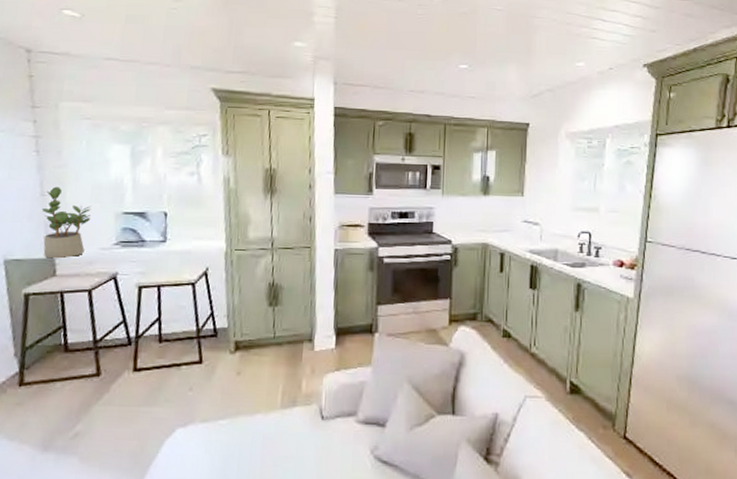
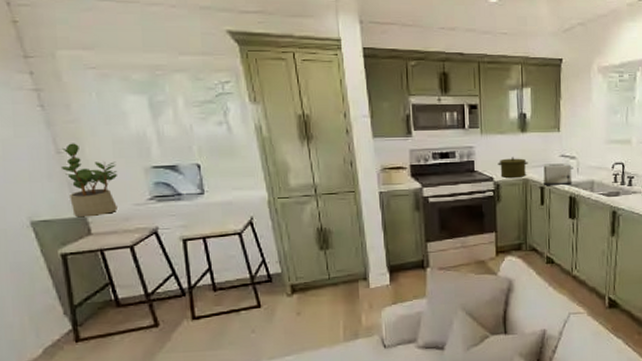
cooking pot: none [457,220,489,243] -> present [497,157,528,179]
toaster: none [504,229,536,253] -> present [543,163,573,186]

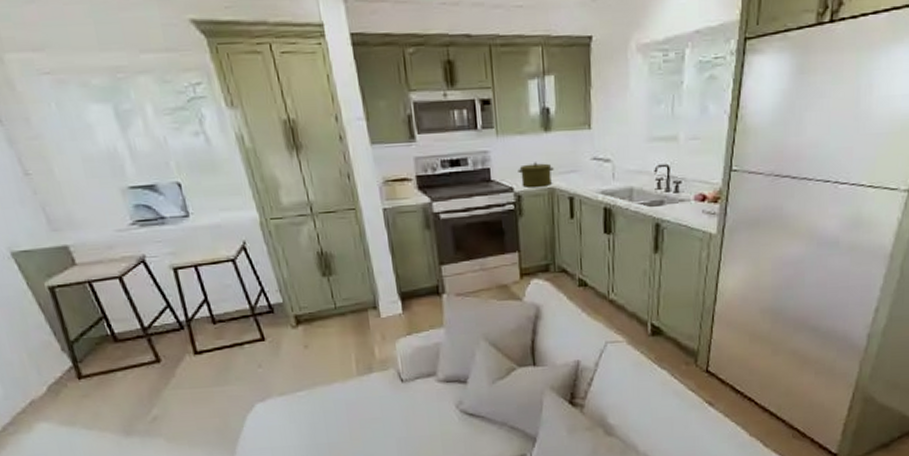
potted plant: present [60,143,117,218] -> none [30,162,99,247]
toaster: present [543,163,573,186] -> none [572,167,608,196]

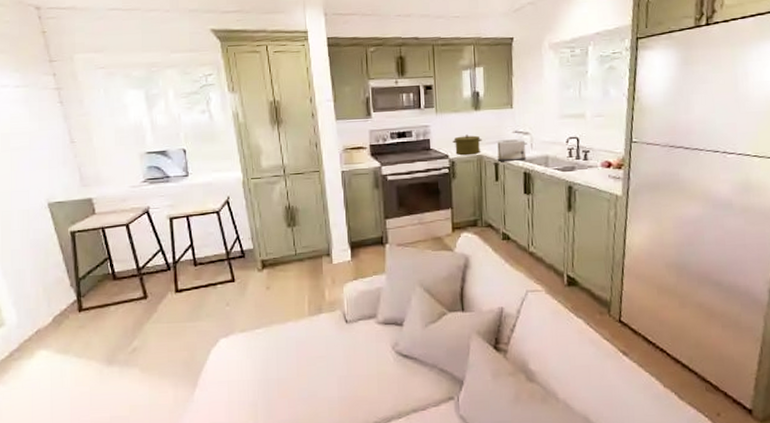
toaster: none [572,167,608,196] -> present [497,139,527,162]

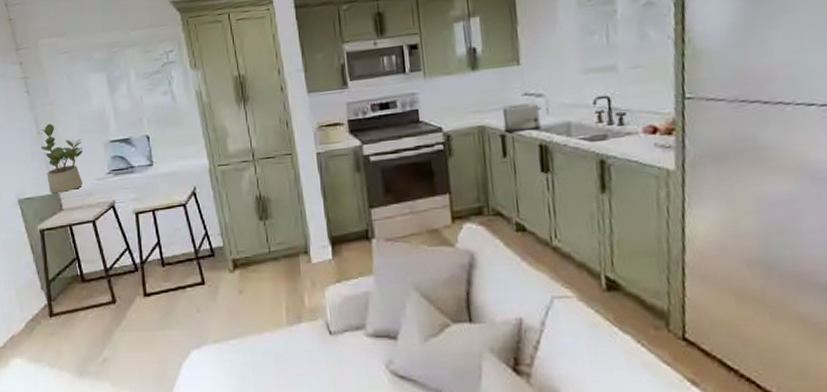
potted plant: none [73,133,118,199] -> present [40,123,83,194]
cooking pot: present [452,134,482,156] -> none [446,101,483,127]

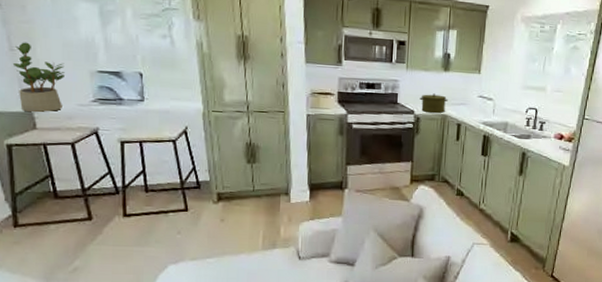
cooking pot: none [446,101,483,127] -> present [419,93,448,113]
toaster: present [502,102,541,134] -> none [461,102,490,125]

